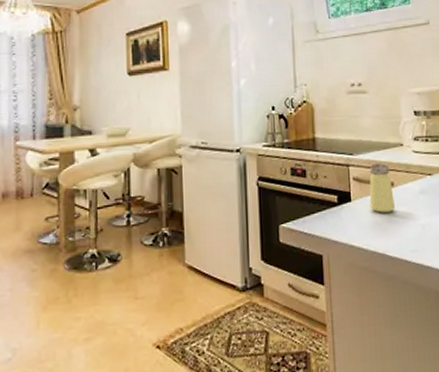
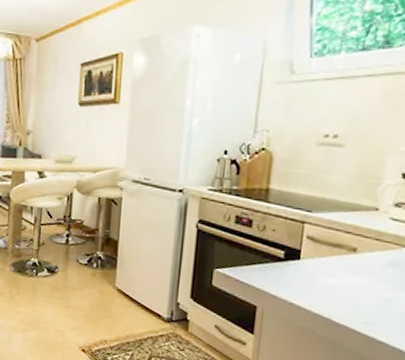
saltshaker: present [369,163,395,213] -> none [321,225,355,279]

